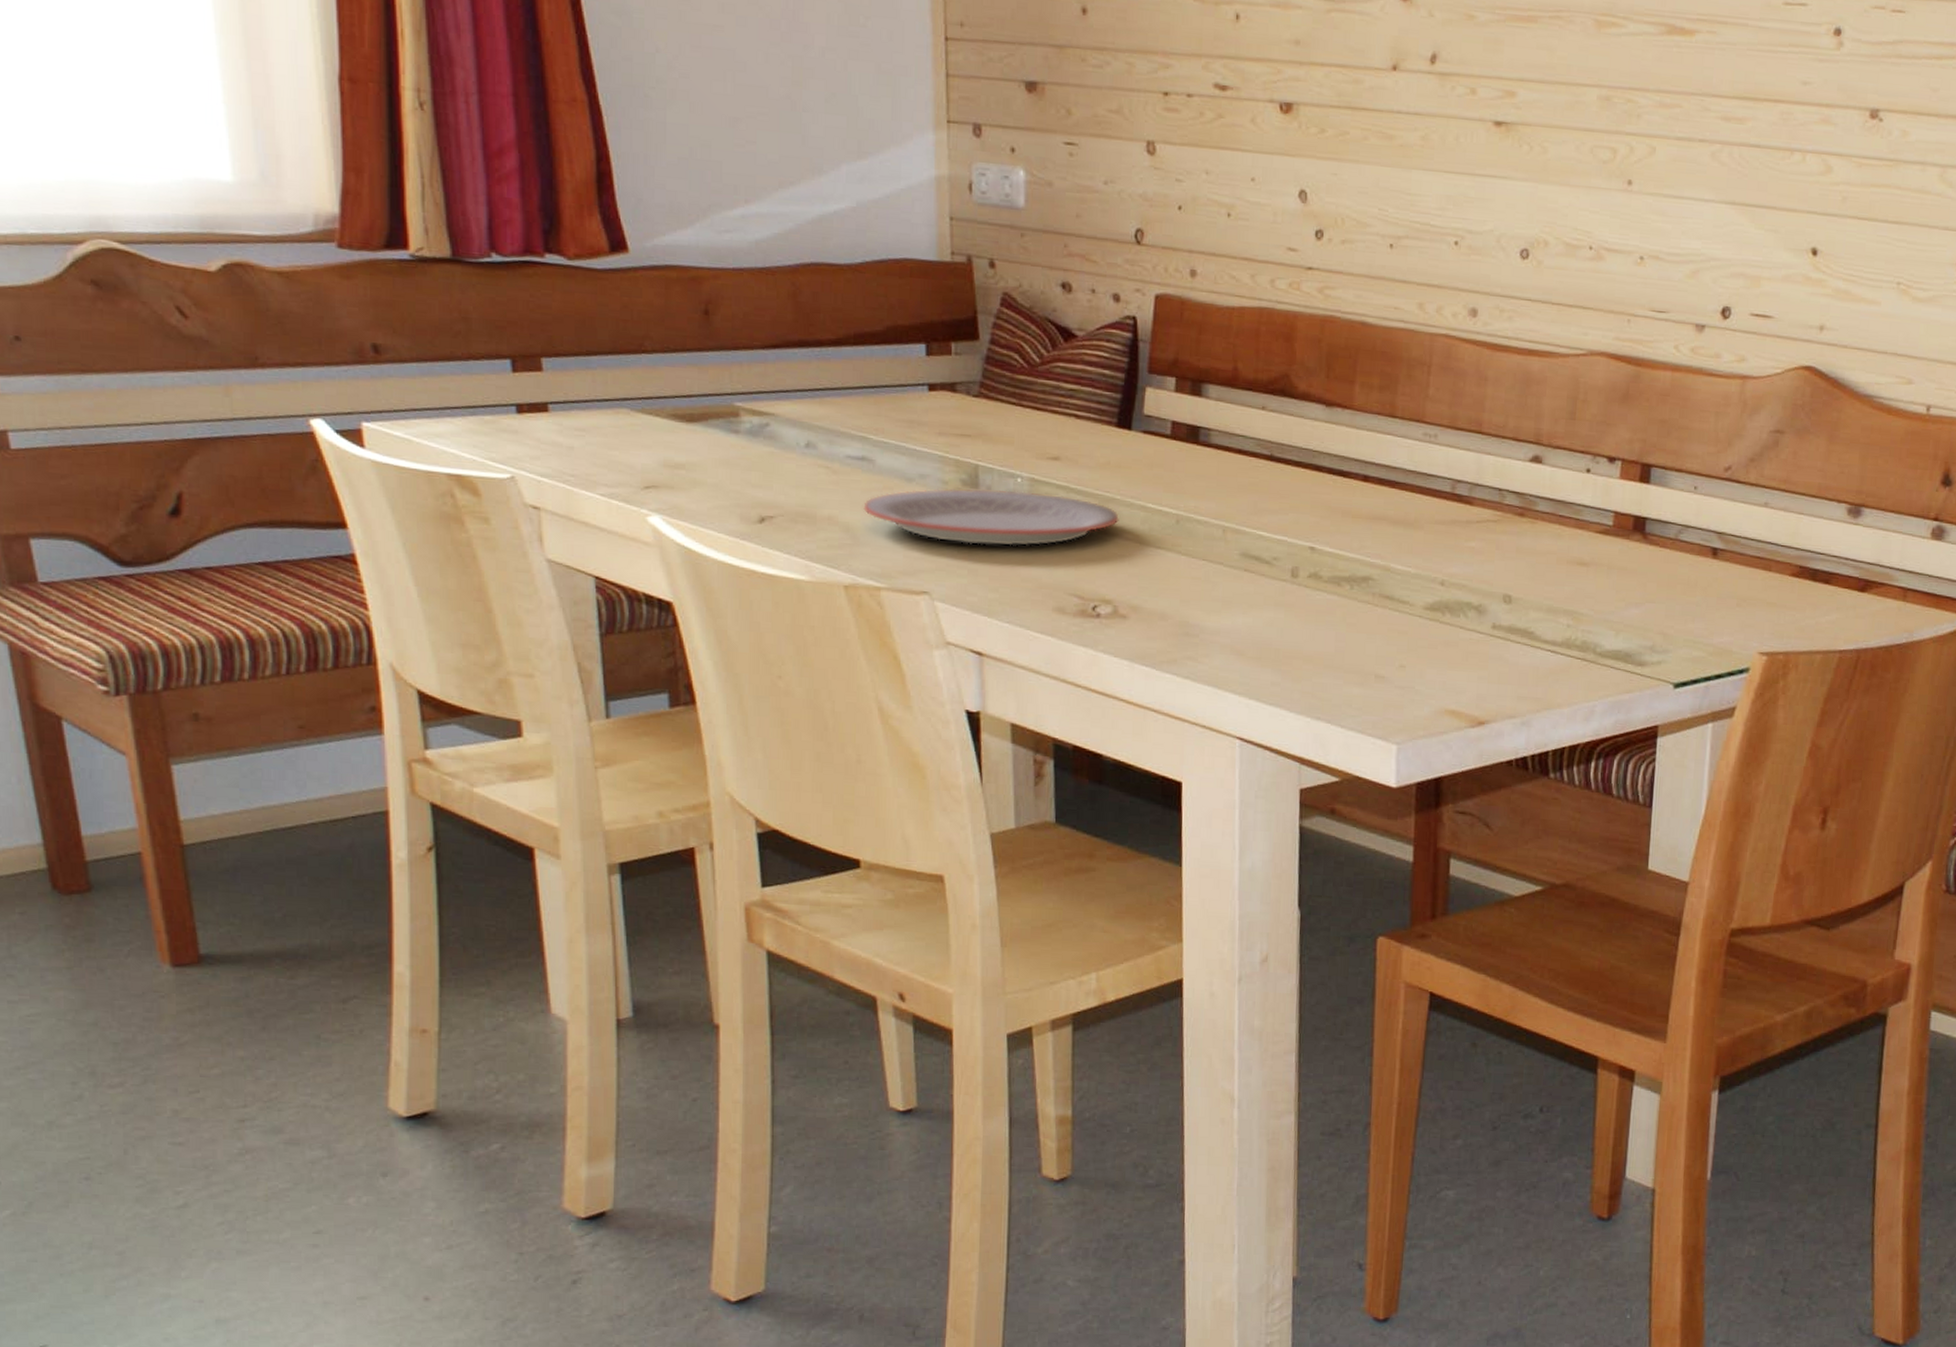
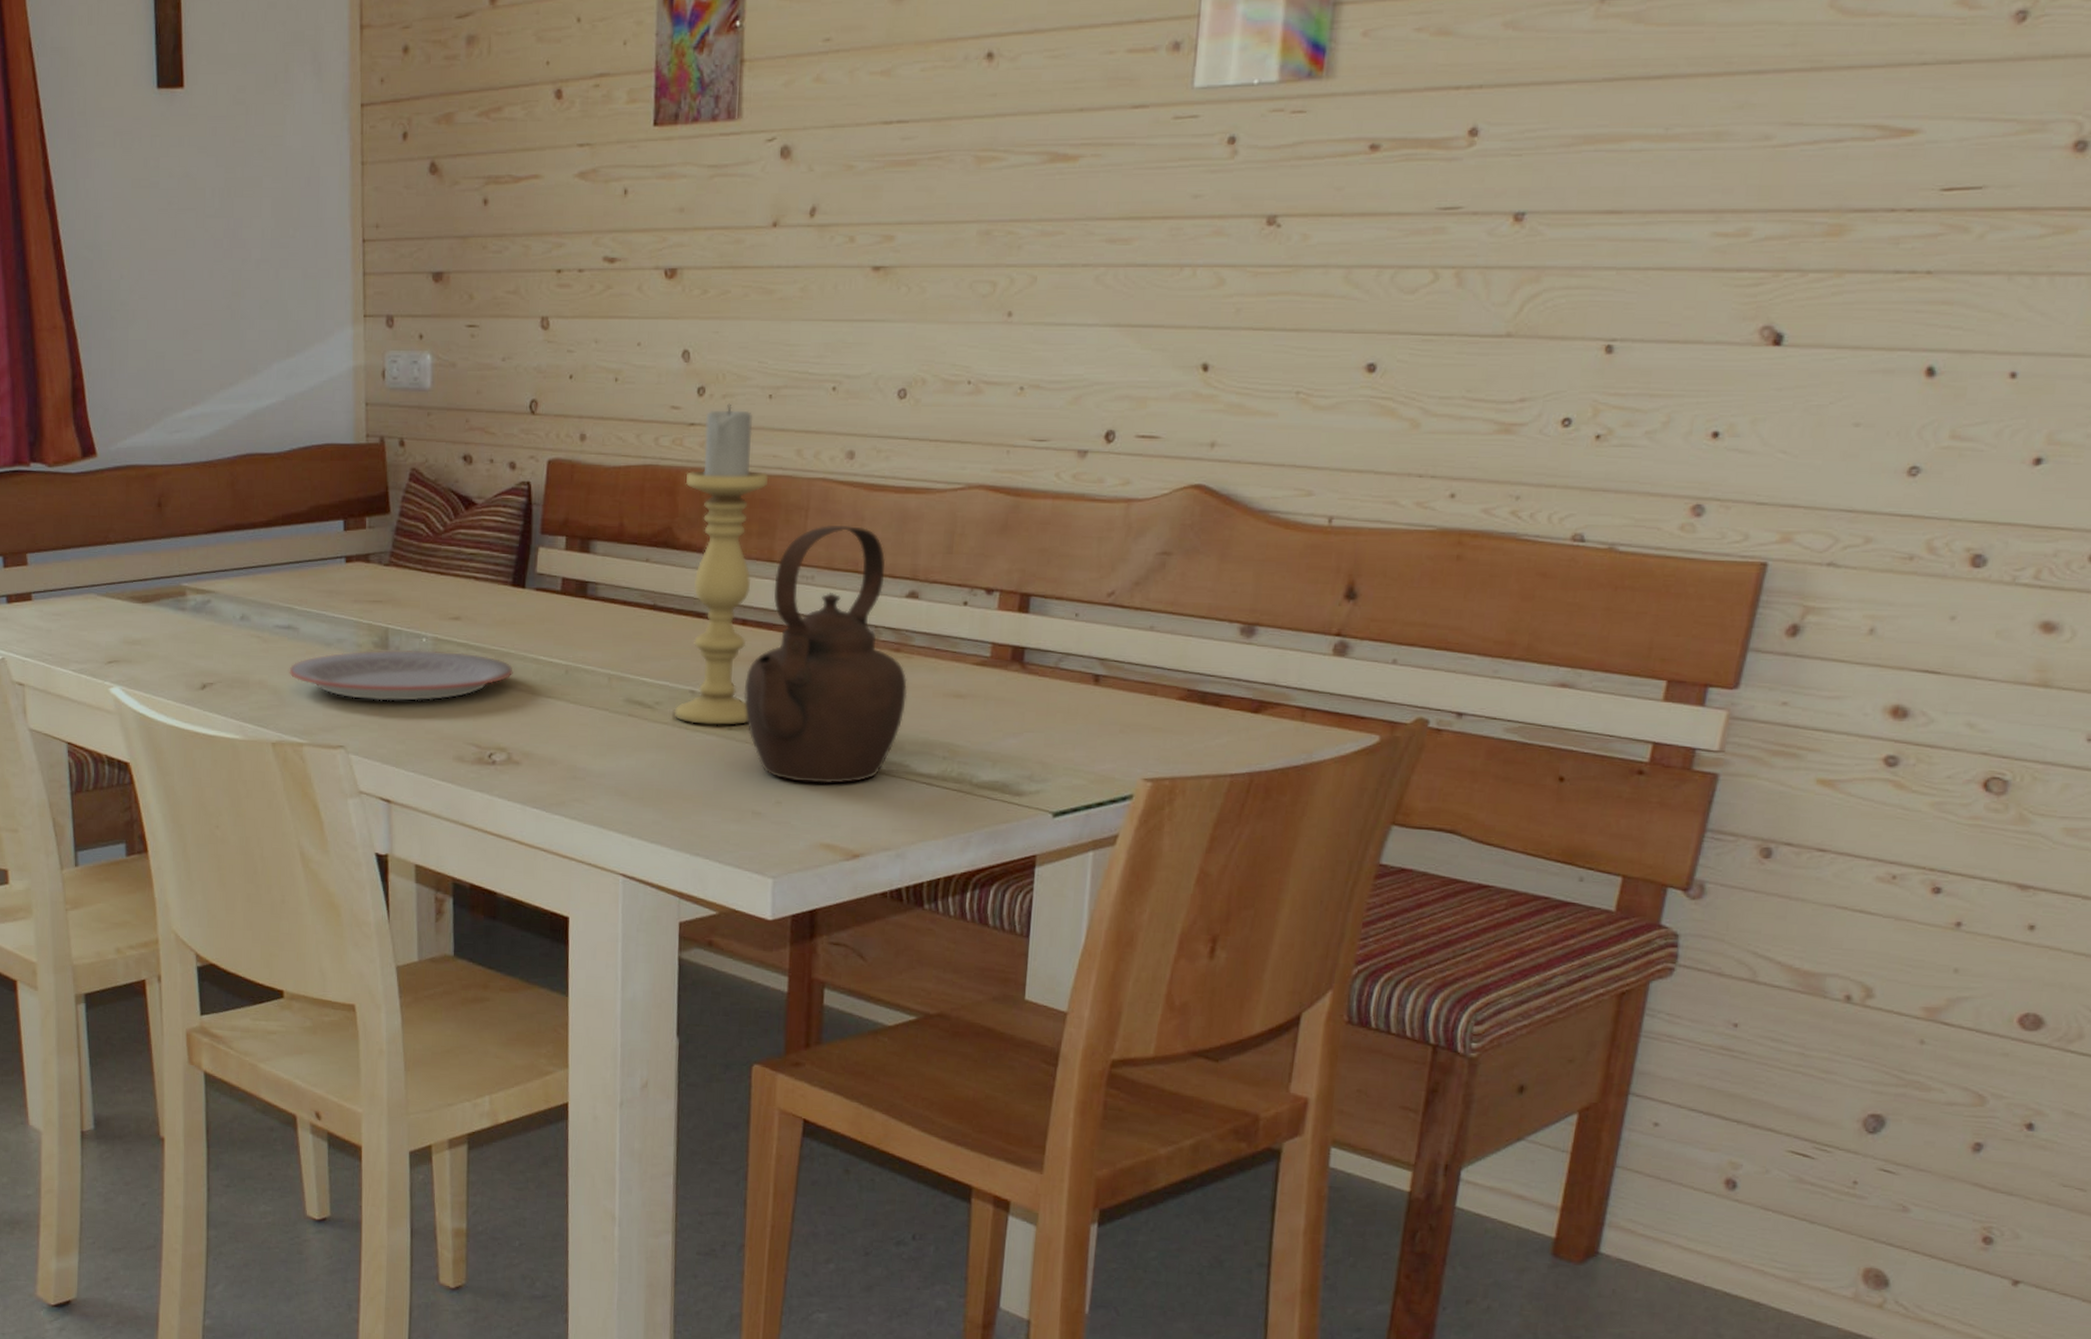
candle holder: none [1293,250,1390,585] -> present [674,403,769,725]
teapot: none [1365,382,1532,649] -> present [743,524,908,784]

